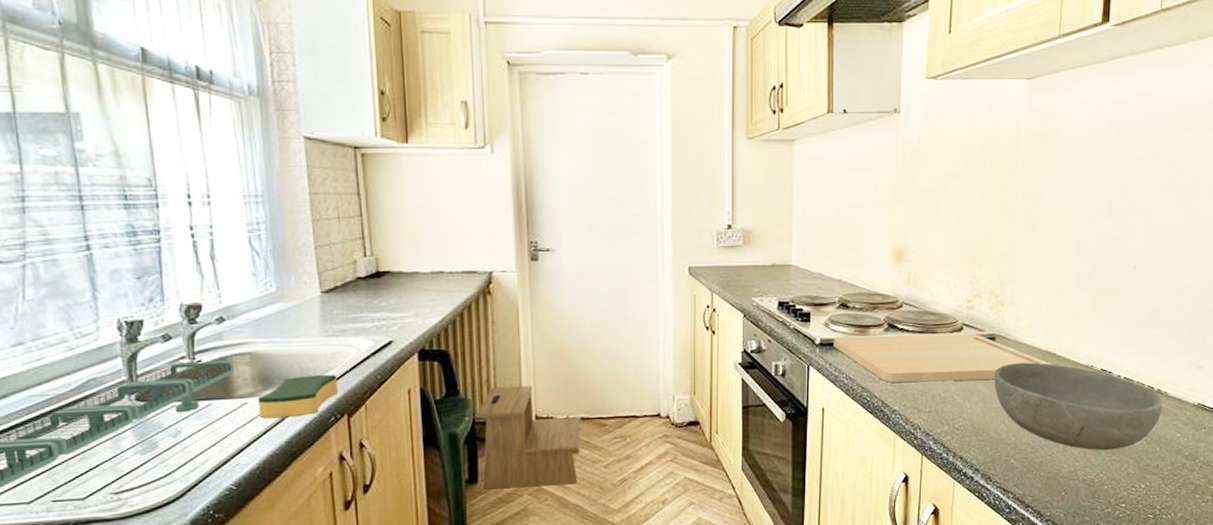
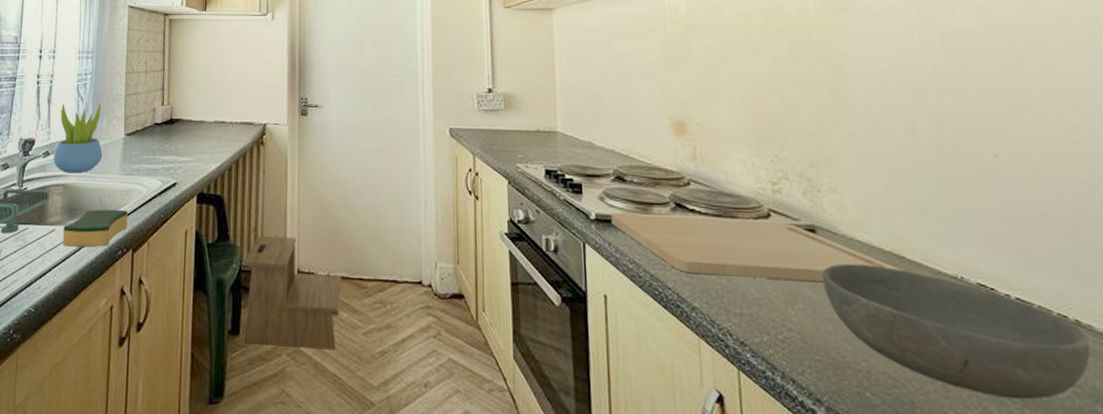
succulent plant: none [230,256,296,340] -> present [53,102,103,174]

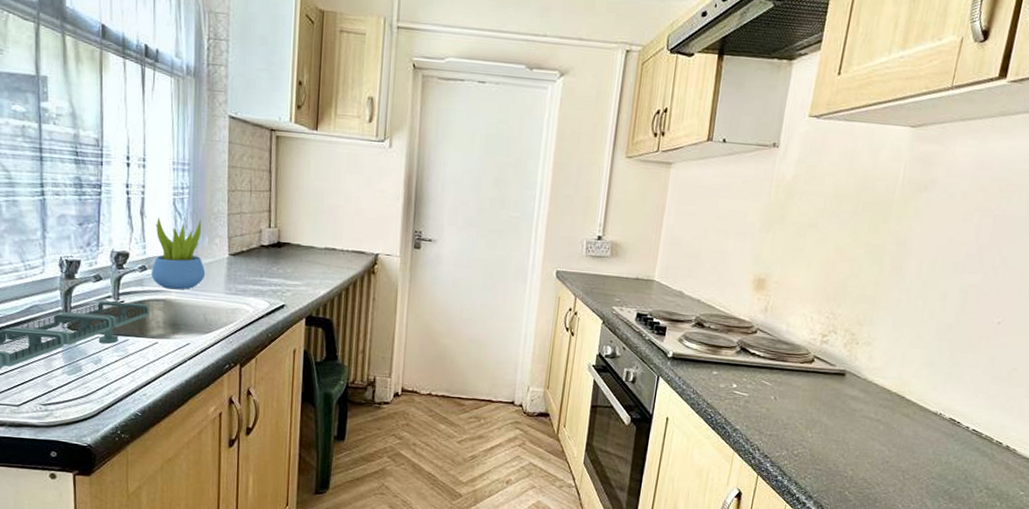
sponge: present [62,209,128,248] -> none [166,325,235,361]
step stool: present [243,236,342,350] -> none [349,357,442,454]
cutting board: present [611,213,903,283] -> none [684,353,900,414]
bowl: present [821,263,1090,400] -> none [838,400,1010,498]

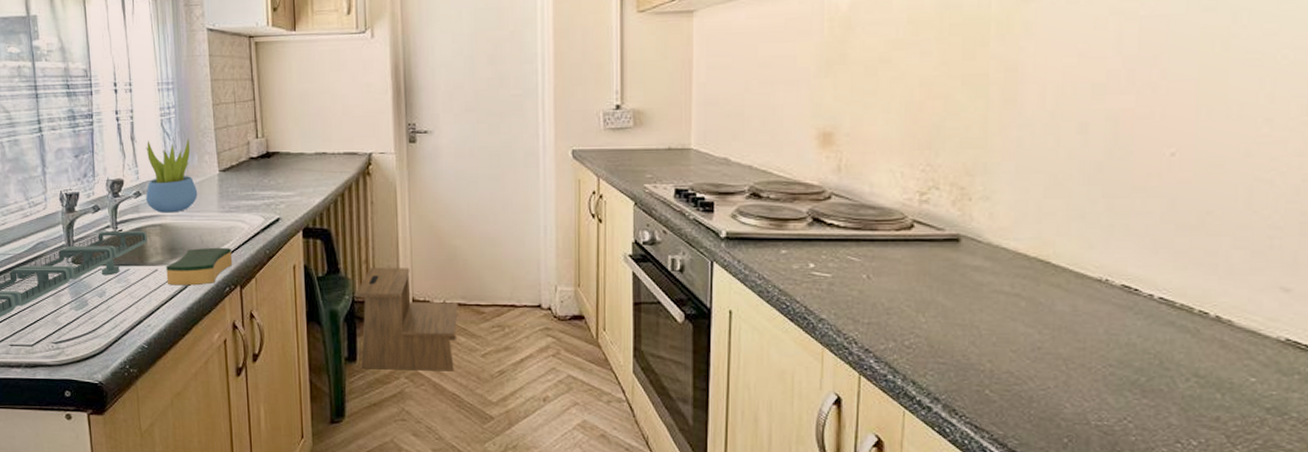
sponge: none [166,325,235,361] -> present [166,247,233,286]
step stool: none [349,357,442,454] -> present [355,268,458,372]

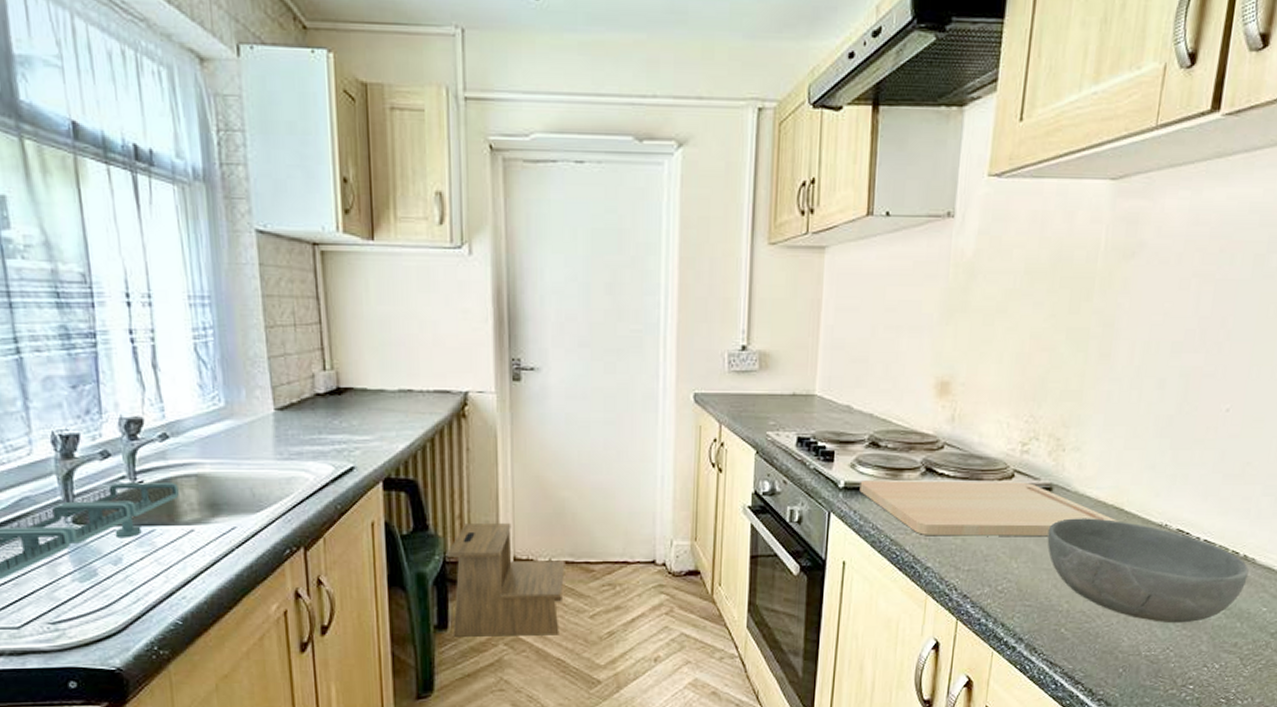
succulent plant: present [146,137,198,213] -> none [174,367,247,460]
sponge: present [166,247,233,286] -> none [205,501,295,549]
cutting board: none [742,231,1046,290] -> present [859,480,1119,537]
bowl: none [959,271,1225,391] -> present [1047,518,1249,624]

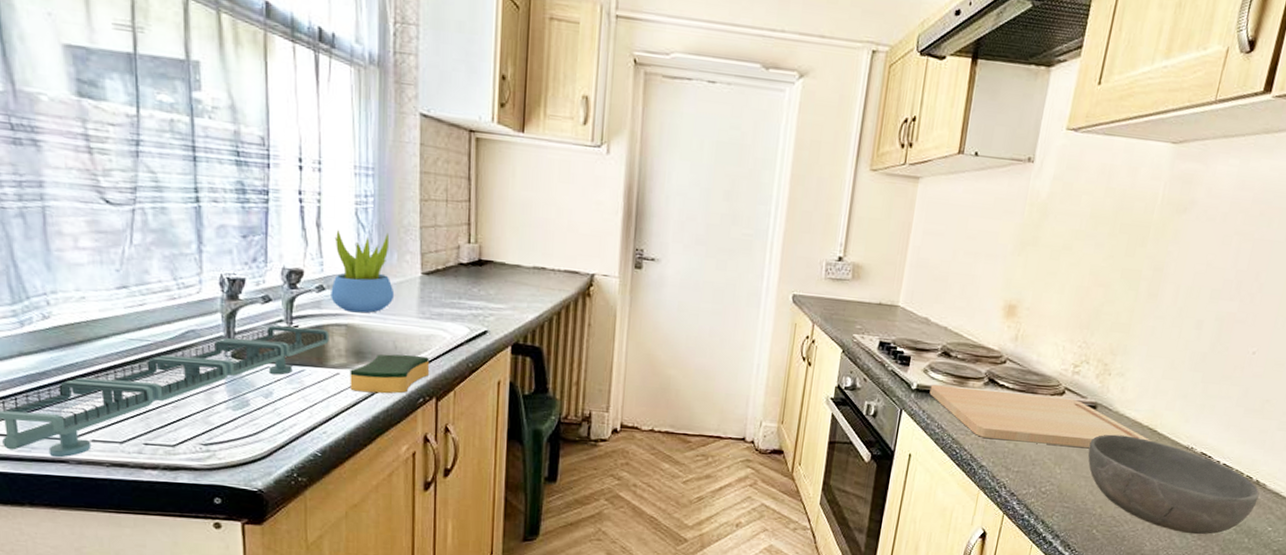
succulent plant: none [174,367,247,460] -> present [331,229,395,313]
sponge: none [205,501,295,549] -> present [350,354,430,394]
step stool: present [447,523,565,637] -> none [562,390,666,496]

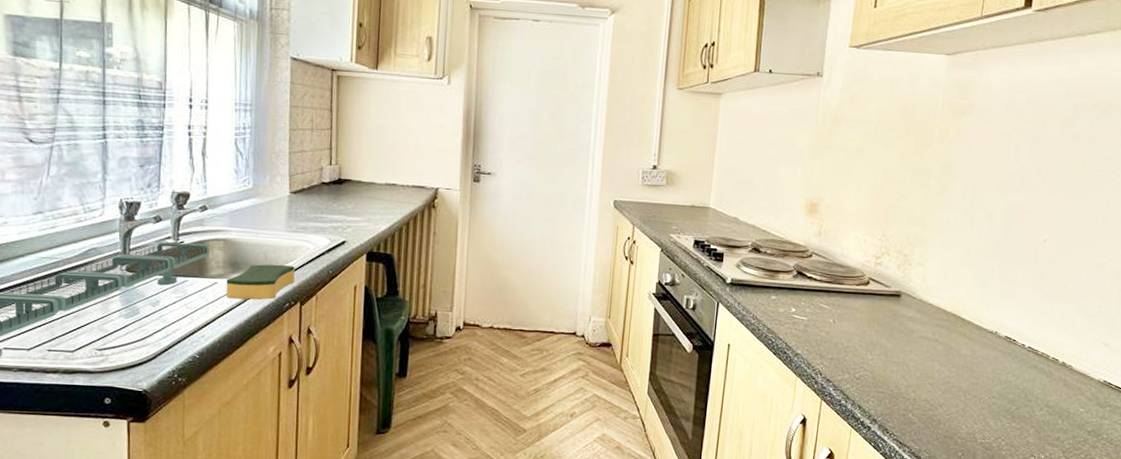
succulent plant: present [331,229,395,313] -> none [212,157,266,229]
cutting board: present [929,385,1152,449] -> none [743,278,957,335]
bowl: present [1088,434,1260,535] -> none [896,321,1067,417]

